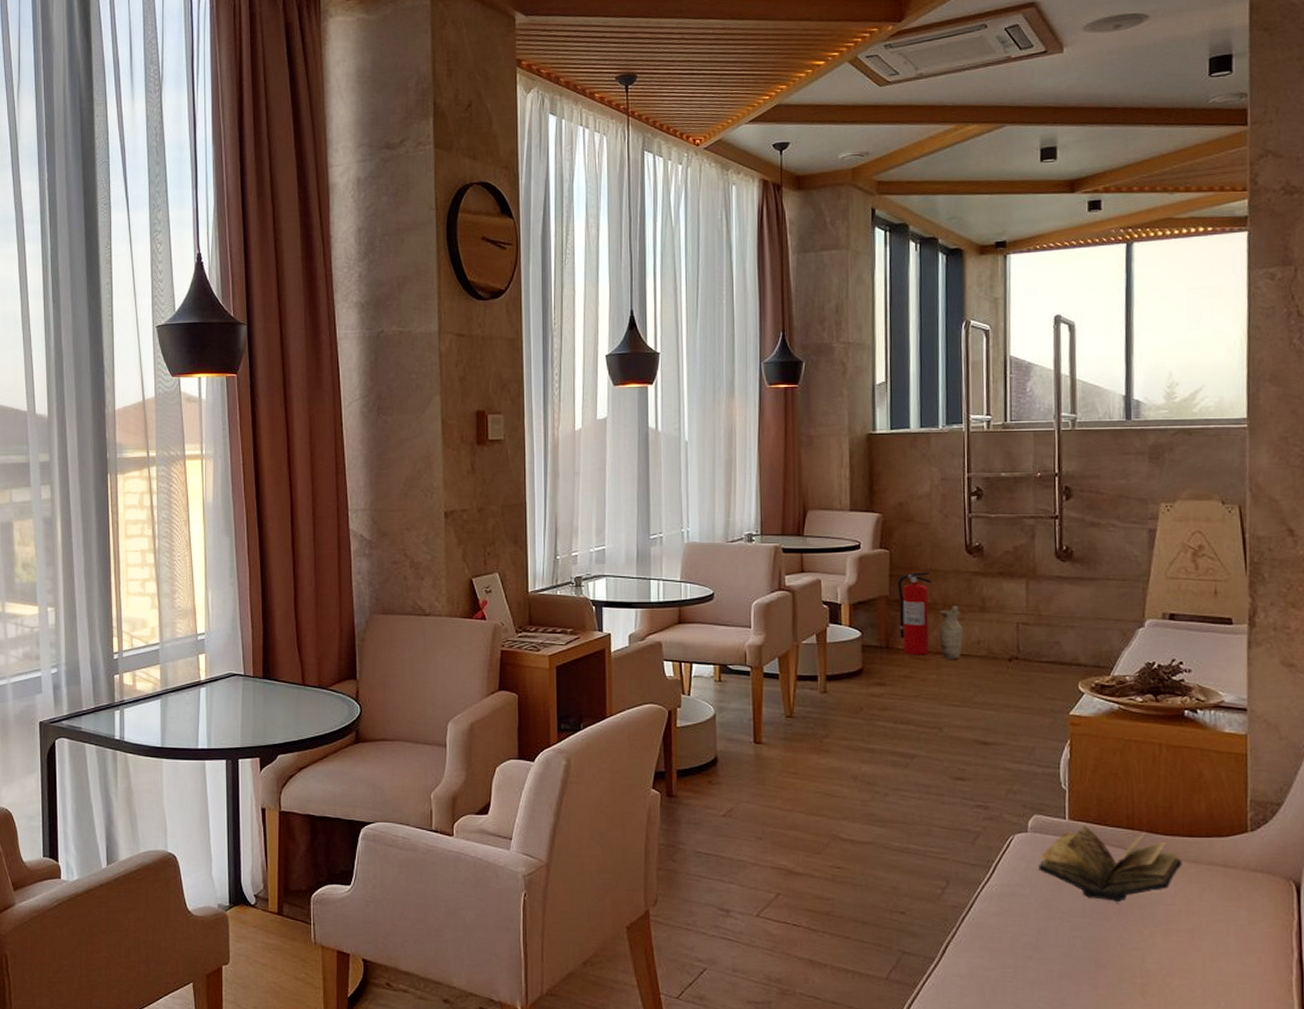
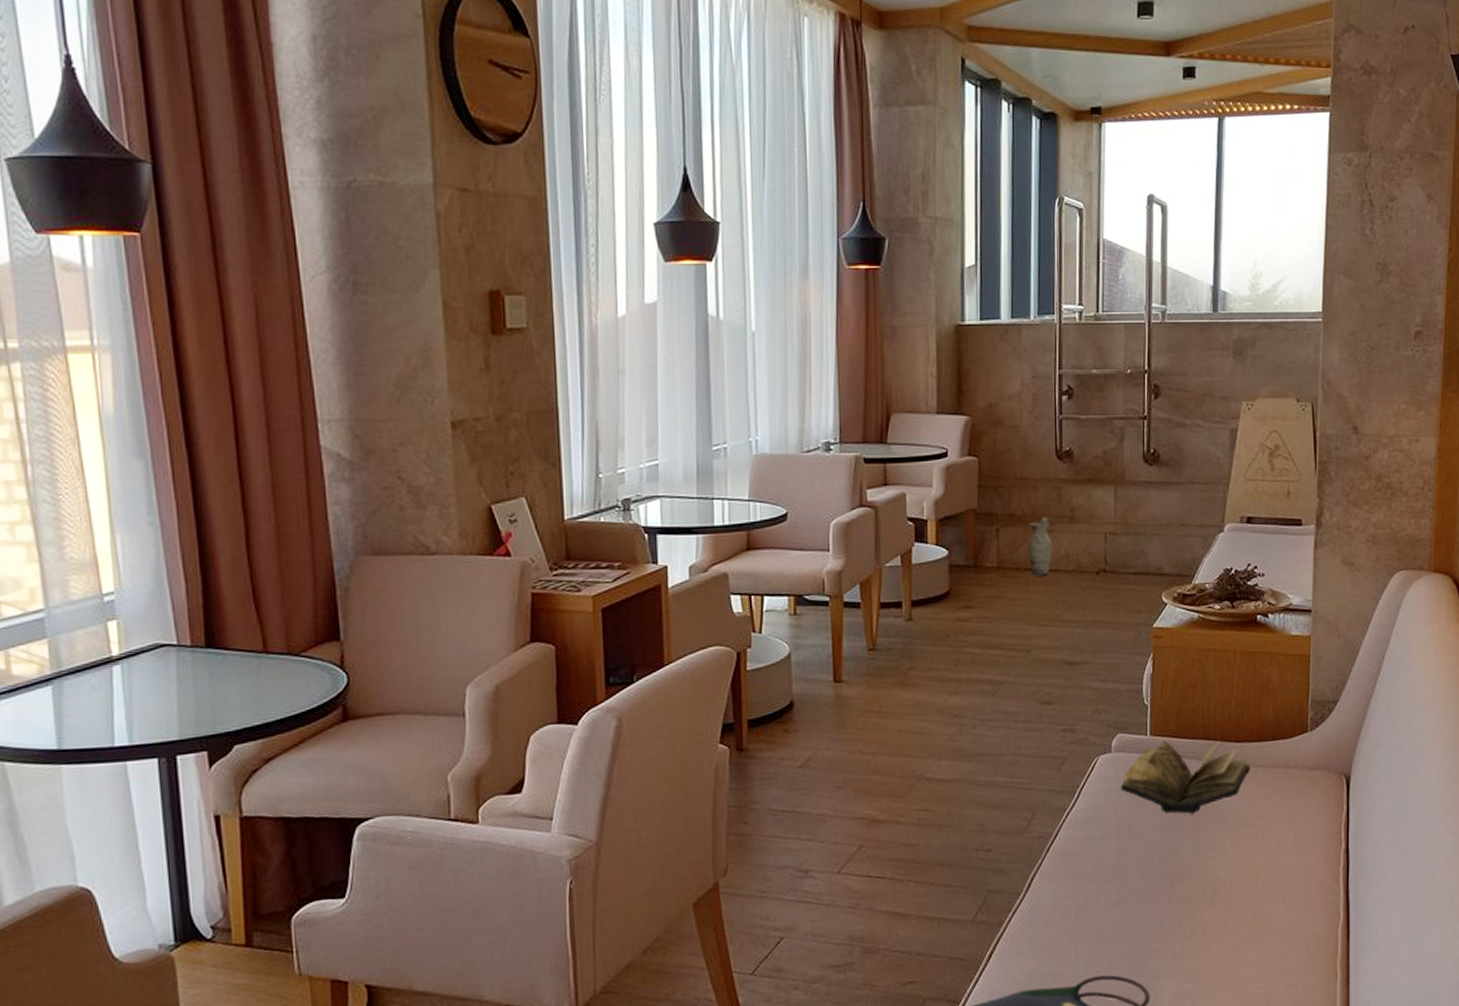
fire extinguisher: present [897,572,931,655] -> none [986,480,1021,573]

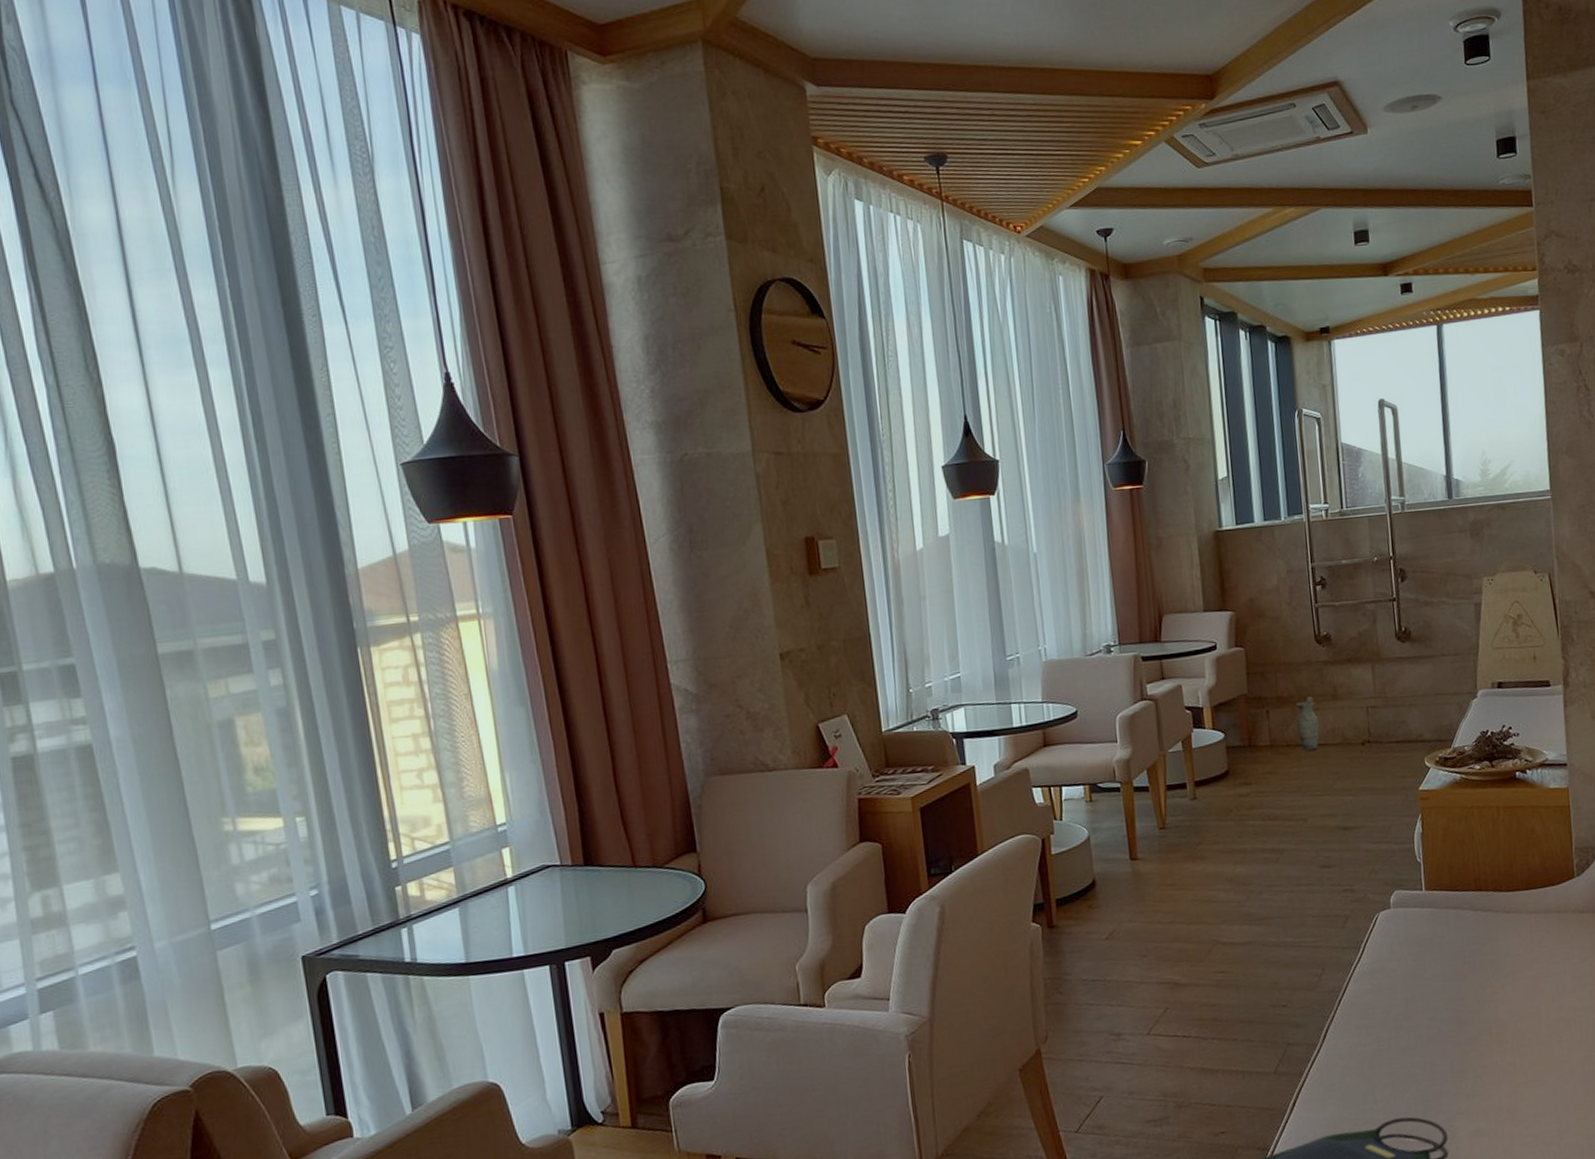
book: present [1121,740,1251,814] -> none [1402,892,1524,962]

